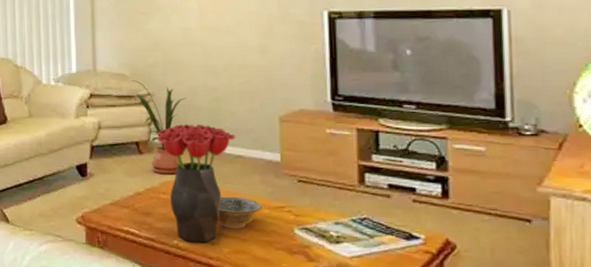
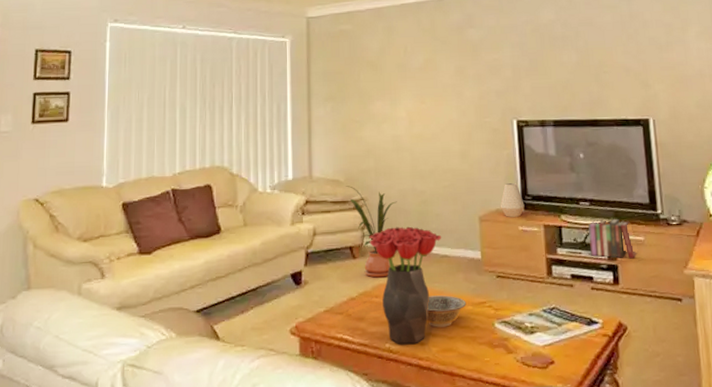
vase: none [304,80,334,120] -> present [500,182,525,218]
books: none [413,125,475,171] -> present [588,218,638,259]

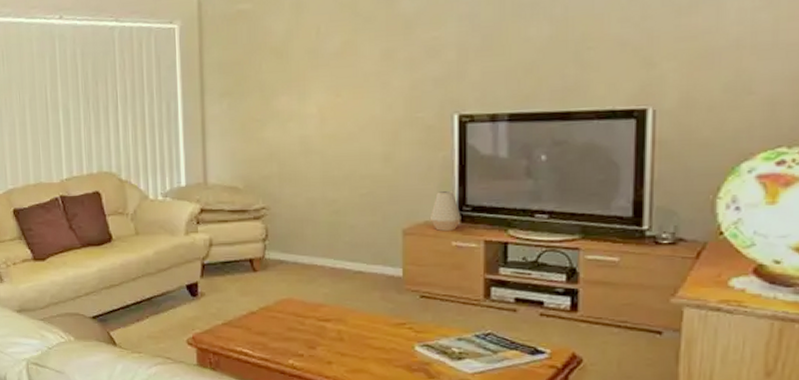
house plant: present [346,186,397,278] -> none [245,193,304,292]
bouquet: present [369,226,442,344] -> none [271,239,357,361]
decorative bowl: present [426,295,467,327] -> none [335,314,382,347]
books: present [588,218,638,259] -> none [542,234,608,283]

